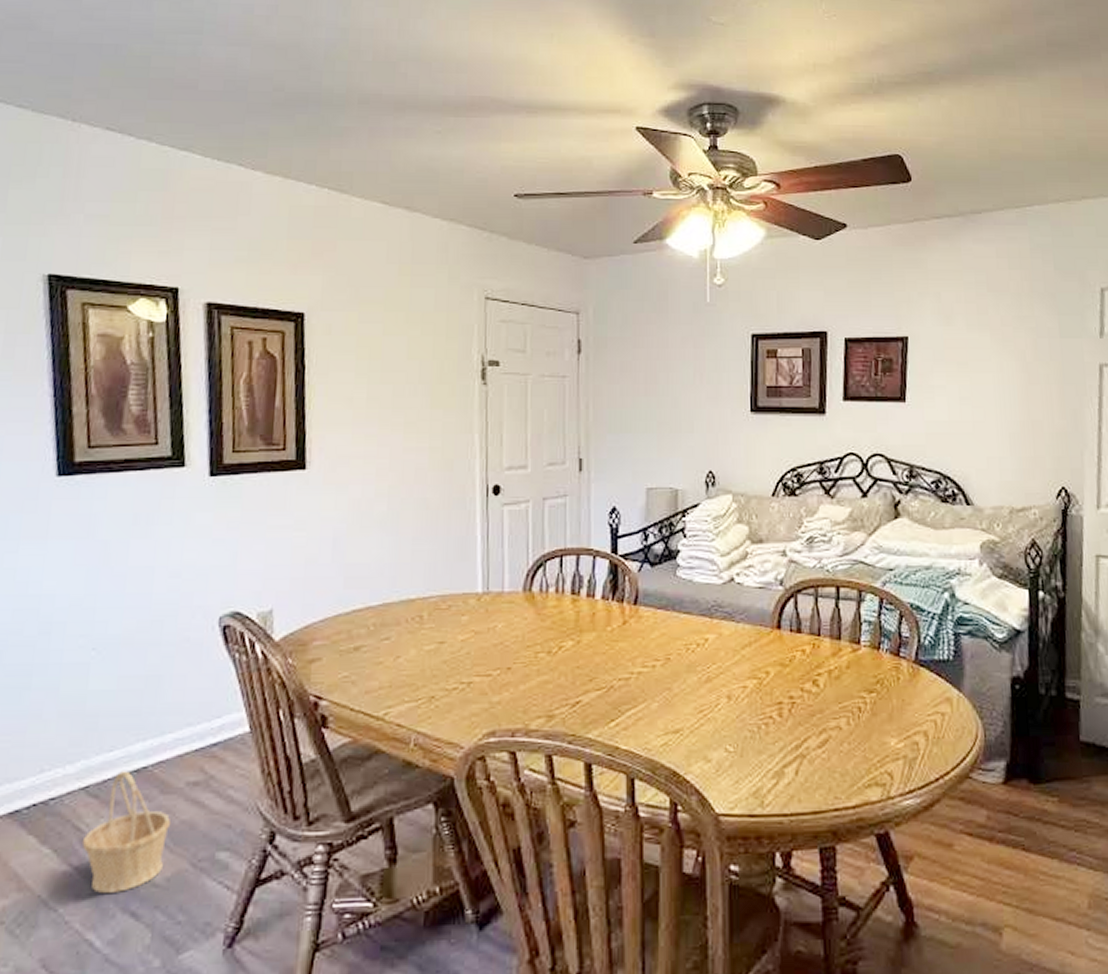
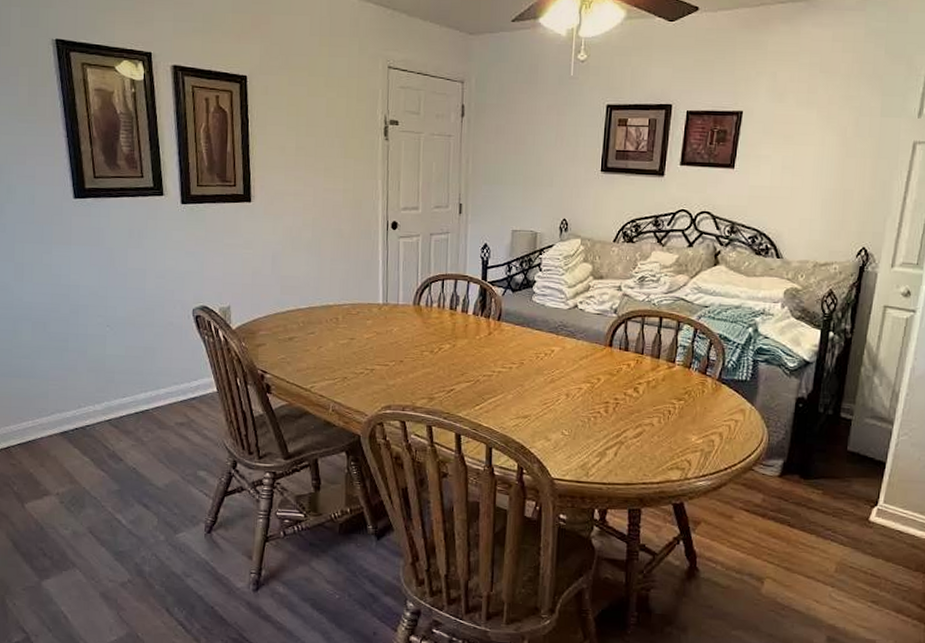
basket: present [81,771,171,893] -> none [109,411,167,491]

